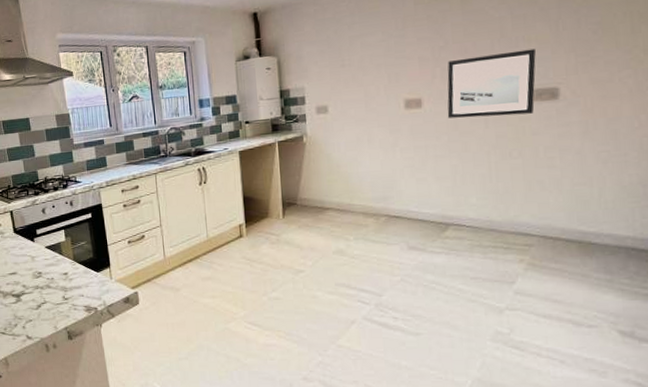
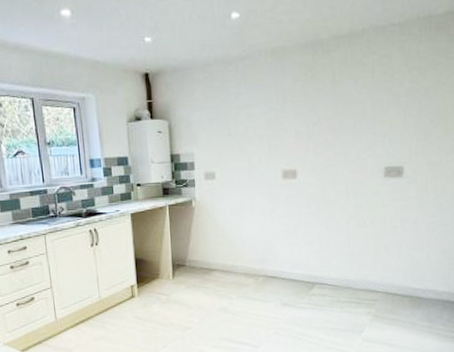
wall art: present [447,48,536,119] -> none [317,131,388,190]

